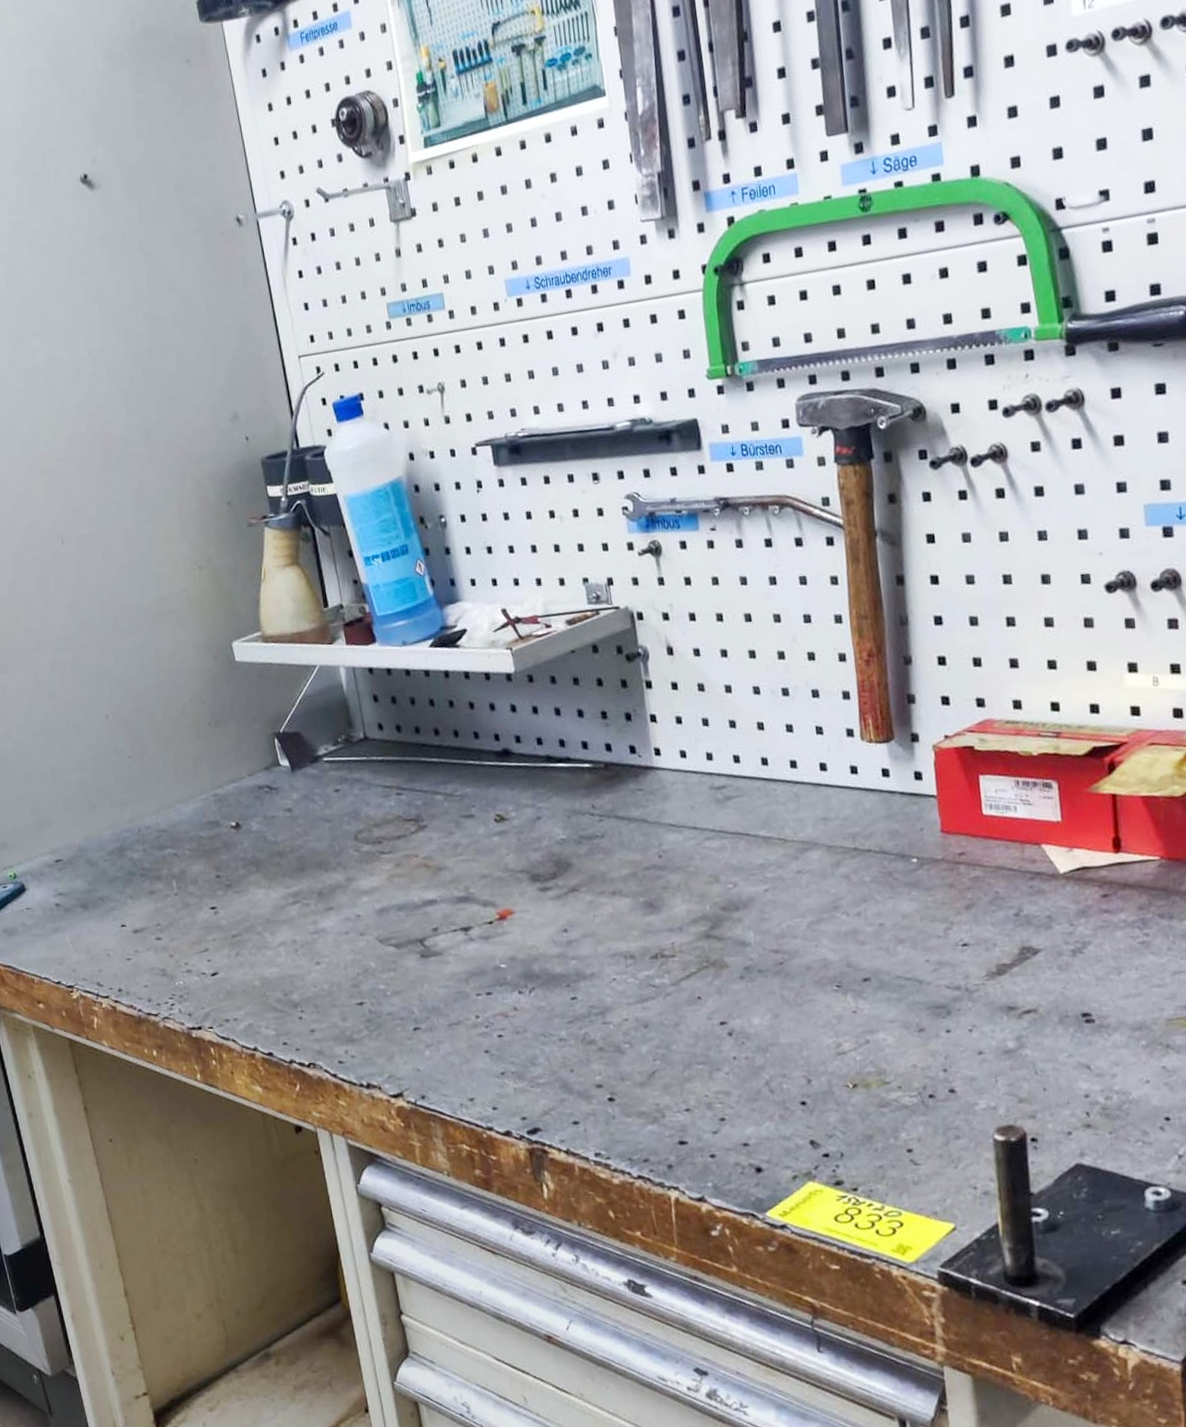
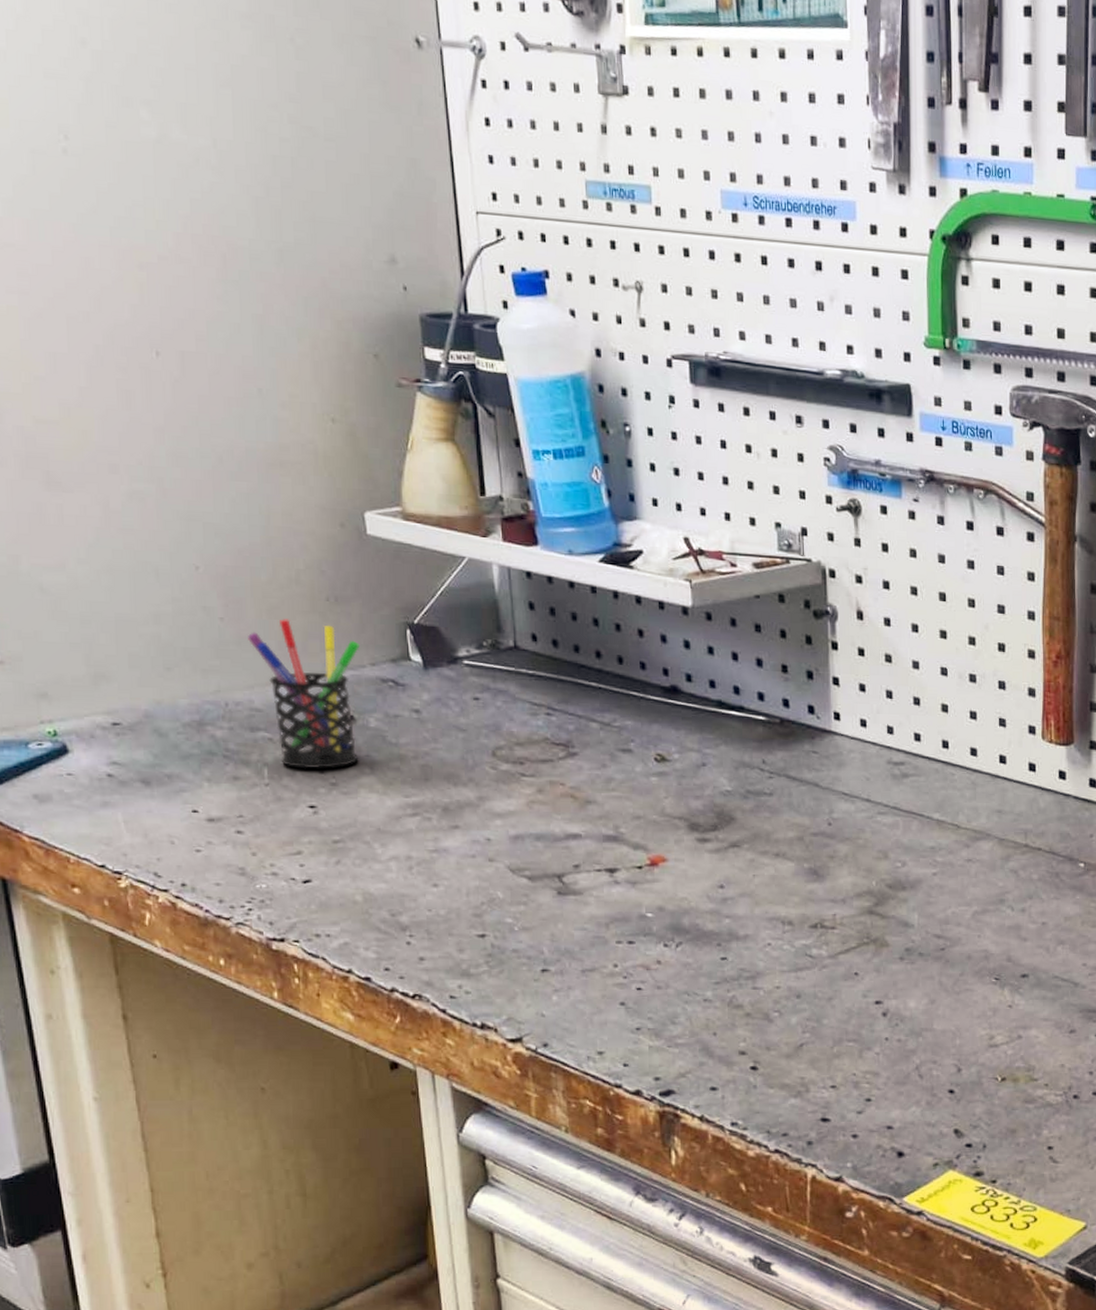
pen holder: none [151,746,246,876] -> present [248,619,360,769]

